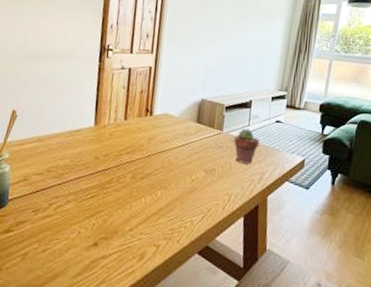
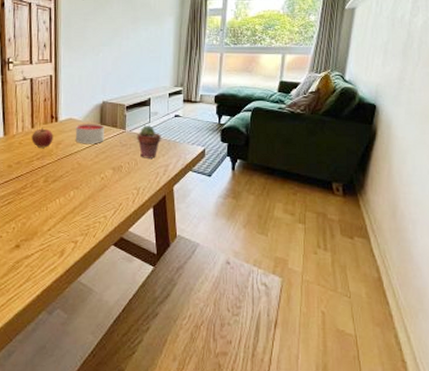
apple: none [123,120,146,142] -> present [31,127,53,148]
candle: none [168,120,201,143] -> present [75,124,104,143]

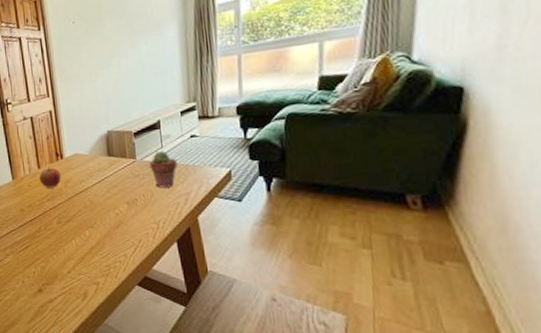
candle: present [75,124,104,143] -> none [82,156,114,179]

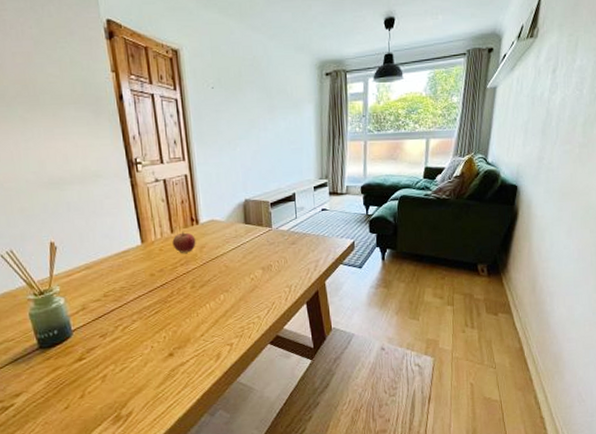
potted succulent: present [149,151,178,188] -> none [284,221,310,255]

